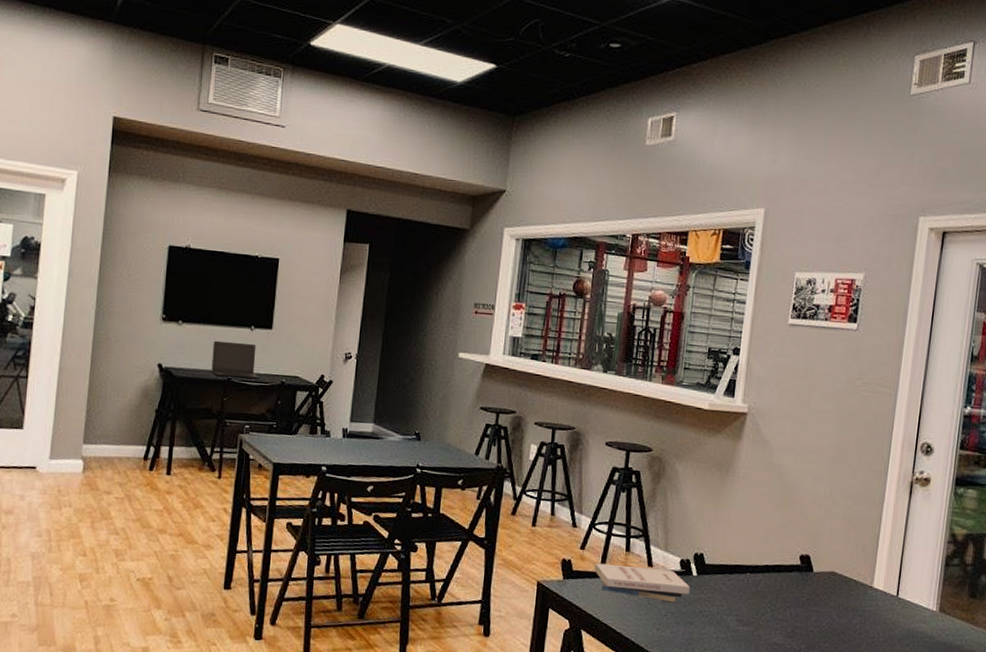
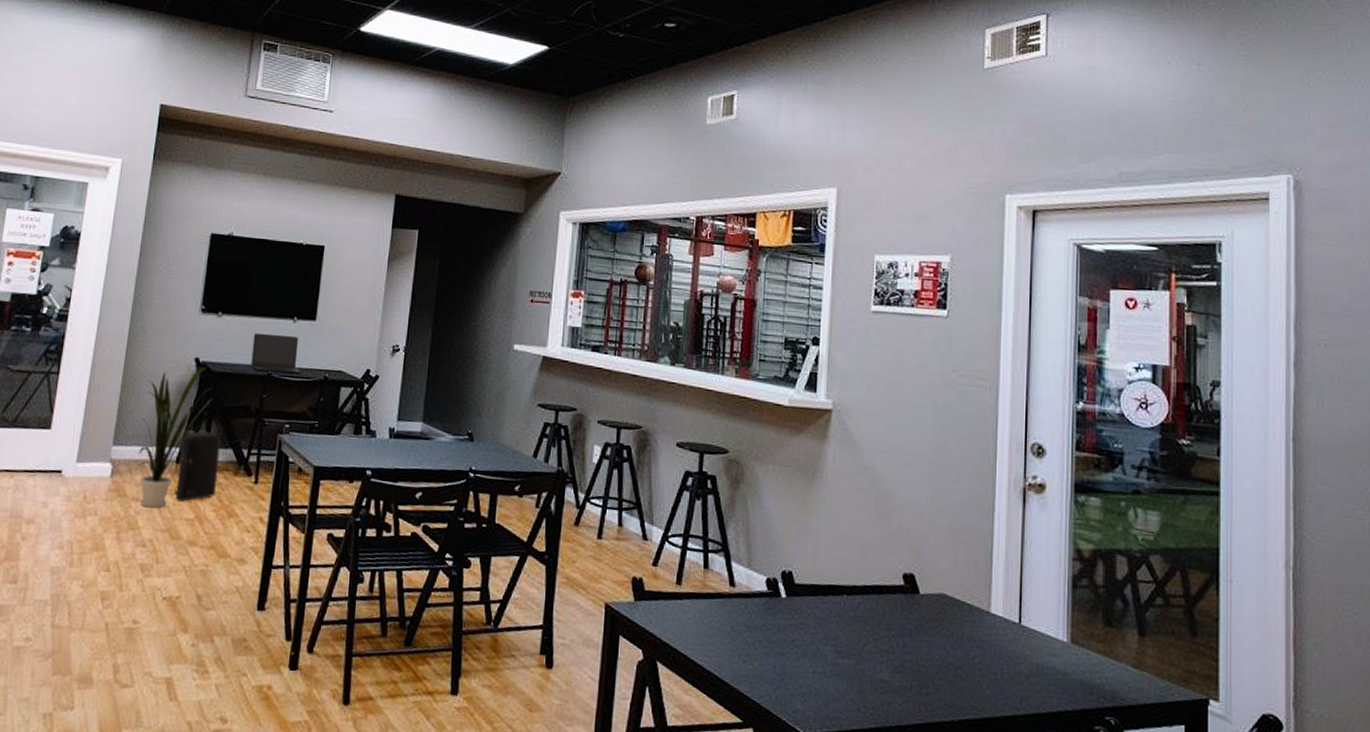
house plant: none [107,371,177,501] -> present [138,366,214,509]
backpack: none [141,426,186,495] -> present [171,426,221,502]
books: present [594,562,691,603] -> none [668,581,780,630]

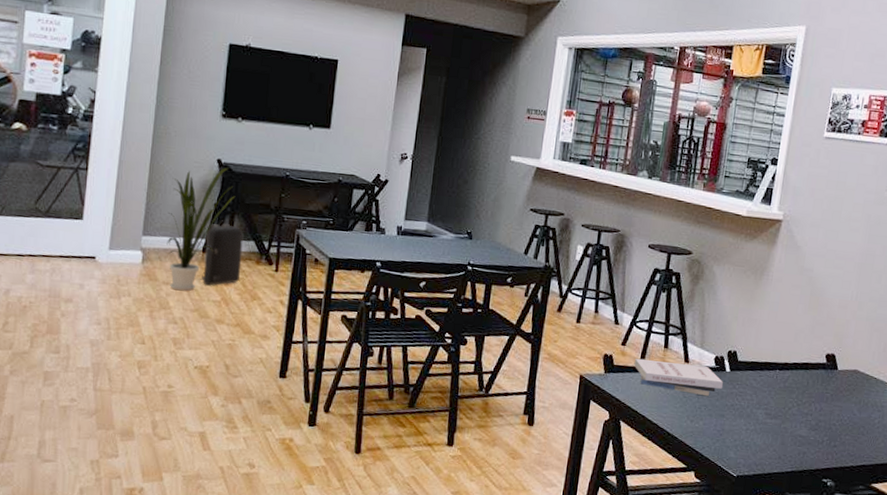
laptop: present [250,332,302,374] -> none [270,138,317,177]
books: none [668,581,780,630] -> present [634,358,724,397]

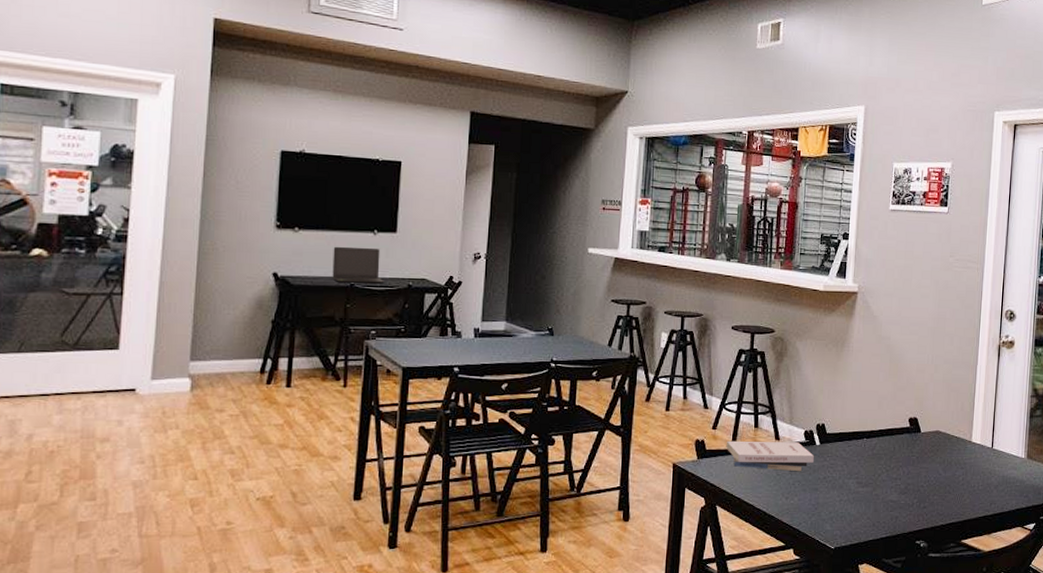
house plant: present [167,167,236,292] -> none [219,280,295,417]
backpack: present [199,220,244,286] -> none [258,337,306,409]
laptop: none [270,138,317,177] -> present [332,246,385,284]

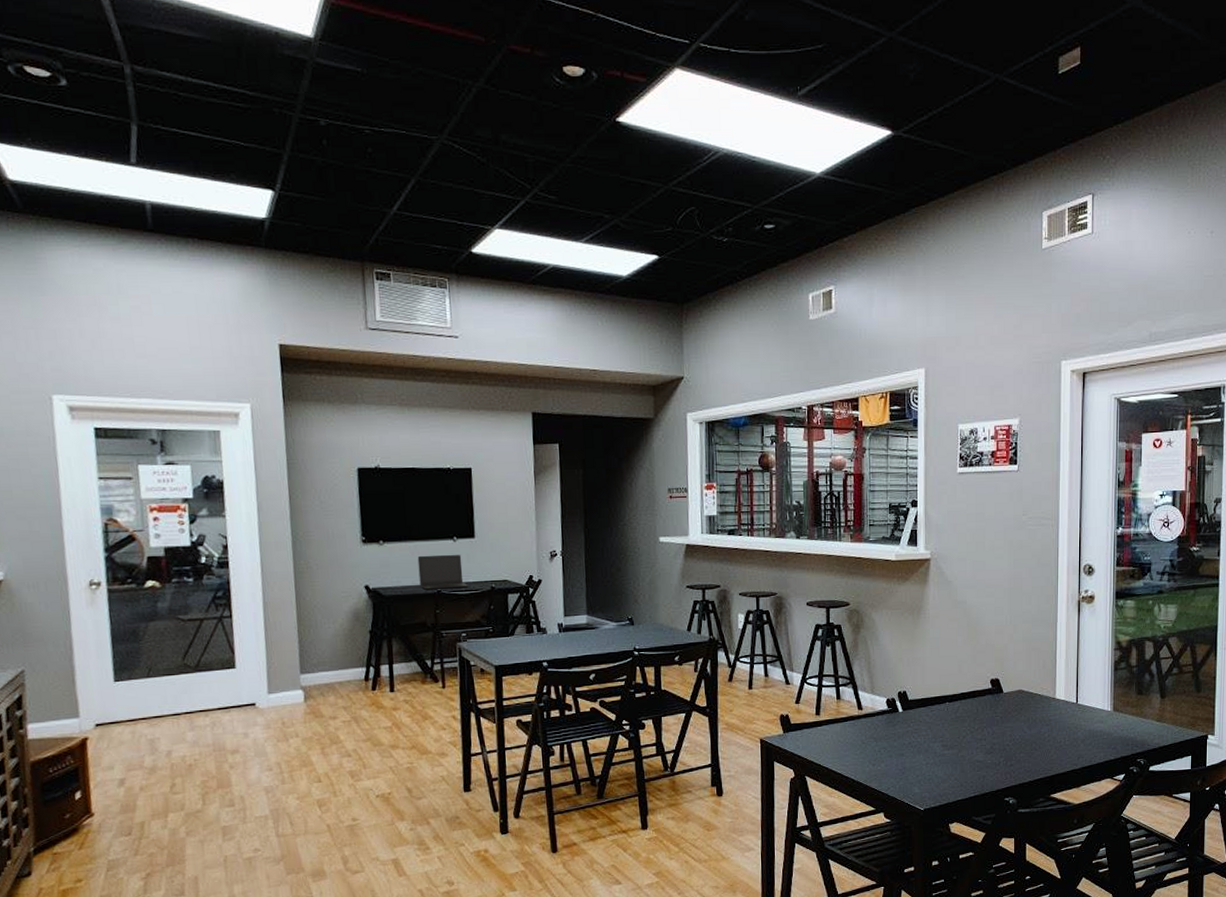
books: present [726,440,815,472] -> none [810,710,899,739]

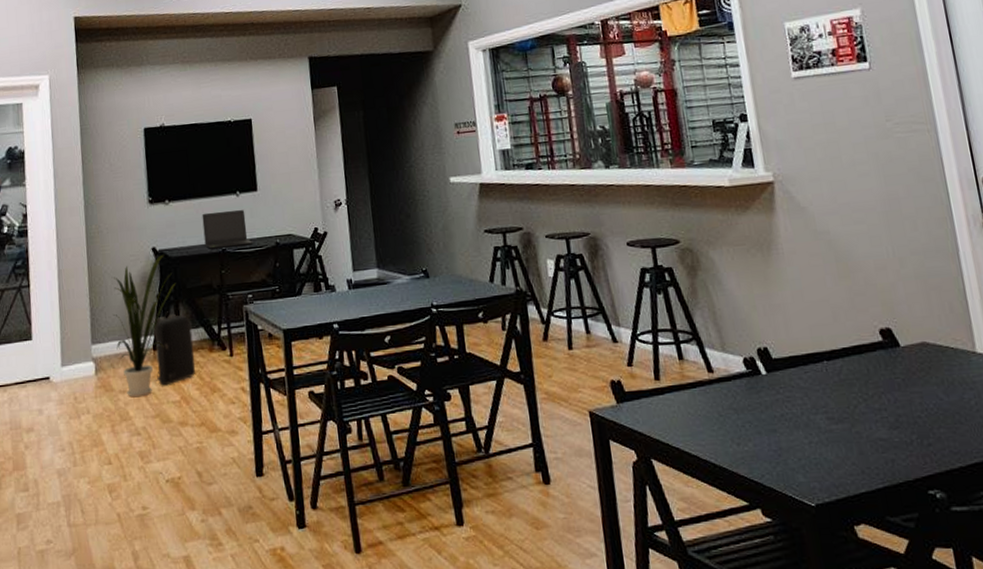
house plant: none [321,592,390,723] -> present [111,254,176,398]
backpack: none [365,645,408,713] -> present [153,311,196,386]

